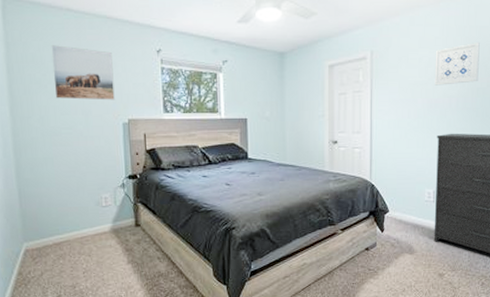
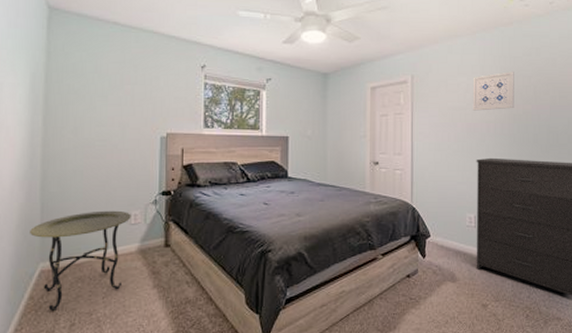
side table: none [11,194,102,286] -> present [30,210,131,312]
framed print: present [51,45,115,100] -> none [92,56,156,113]

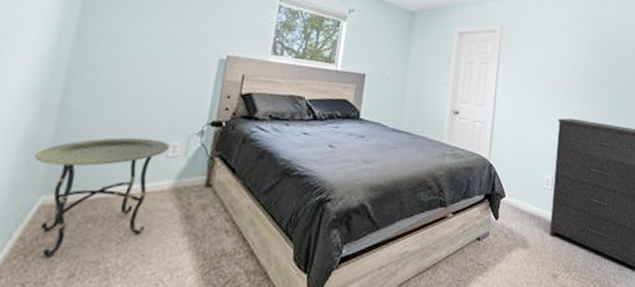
wall art: present [472,72,514,111] -> none [558,33,601,71]

